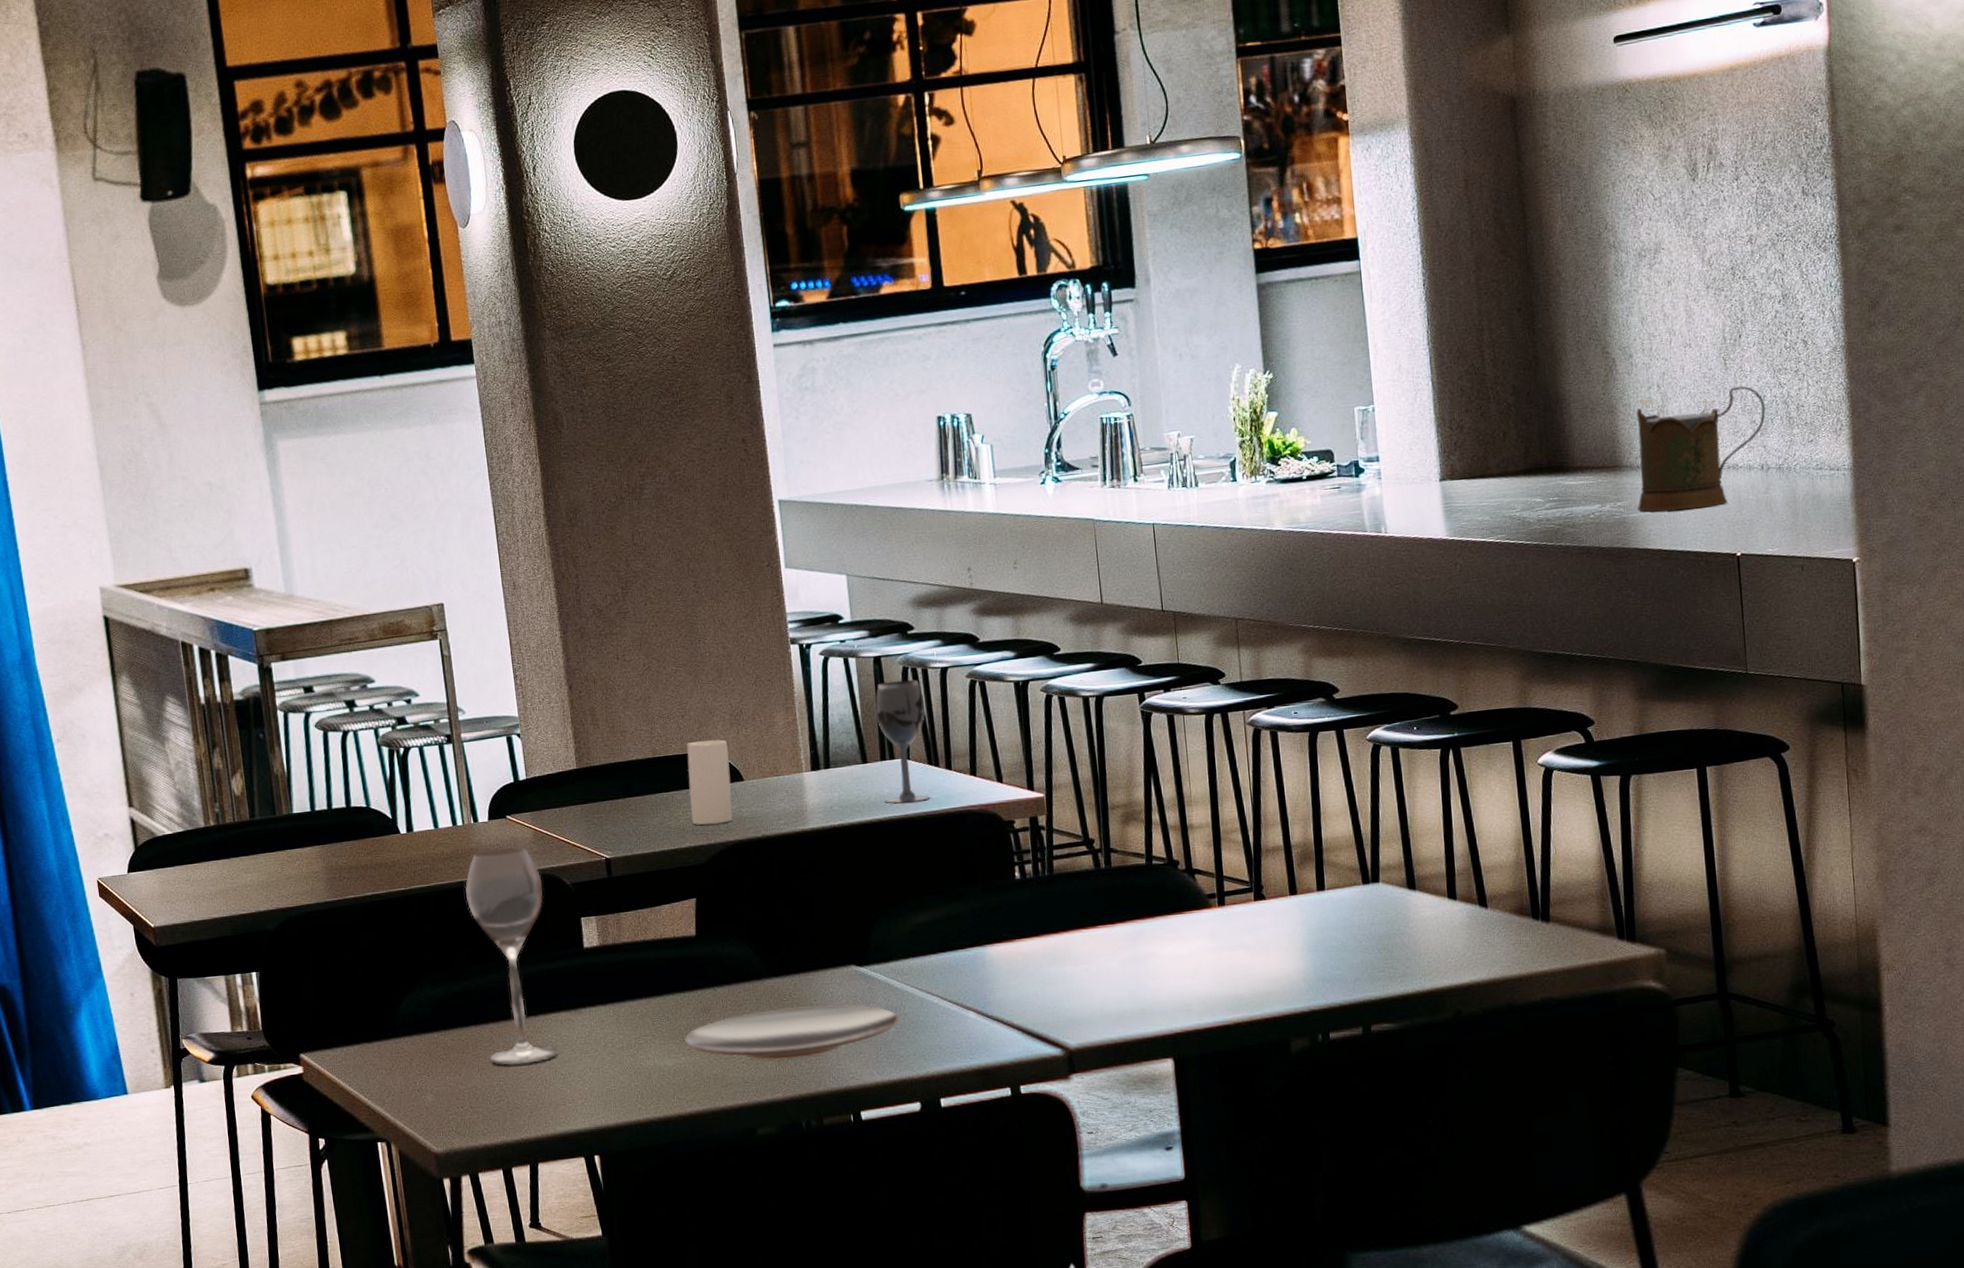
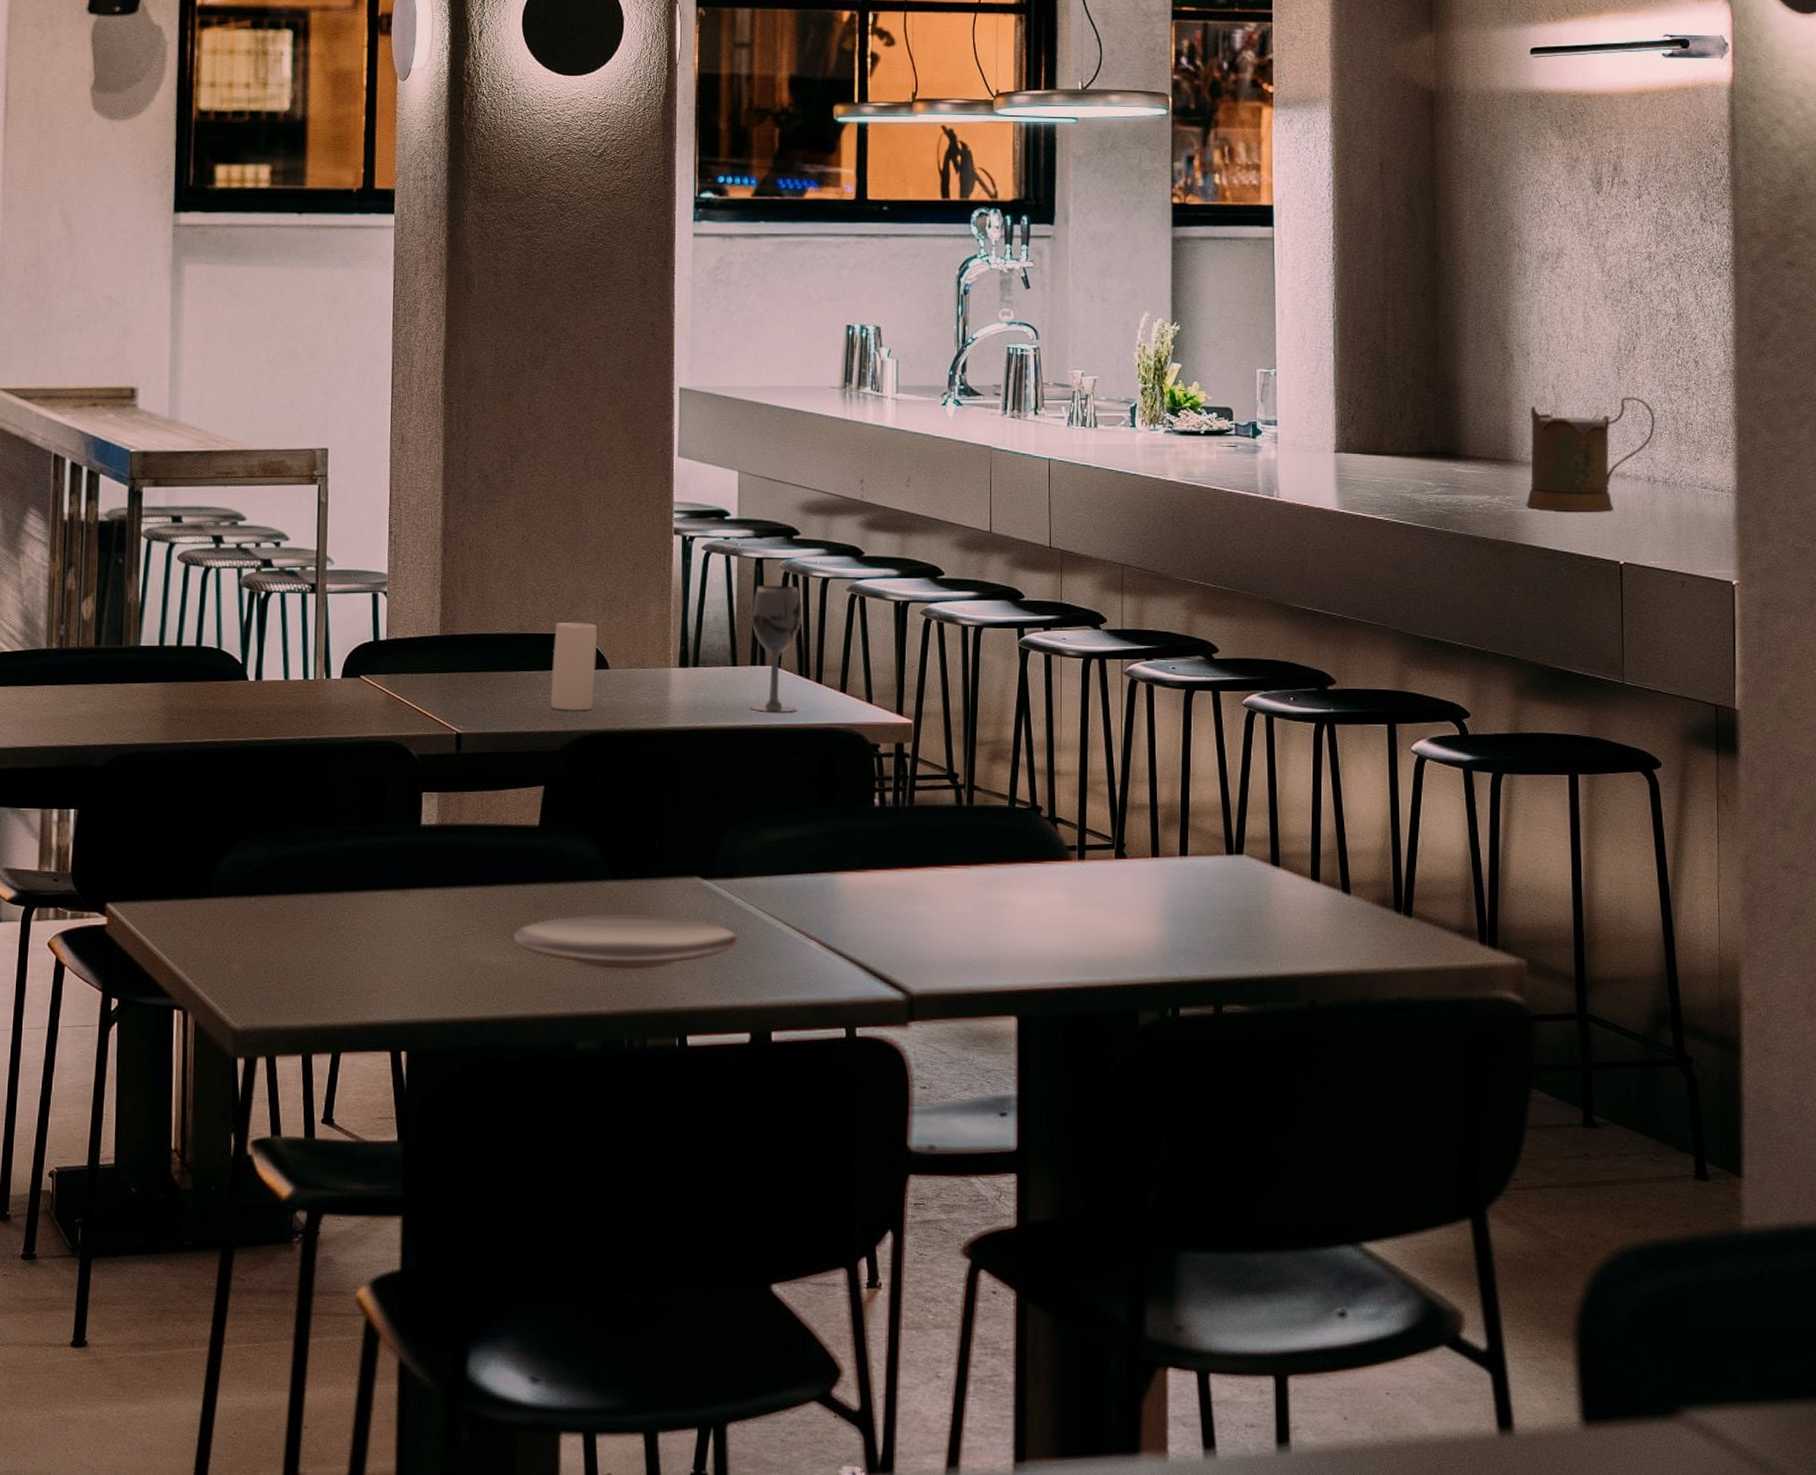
wineglass: present [465,847,558,1065] -> none [305,708,388,942]

